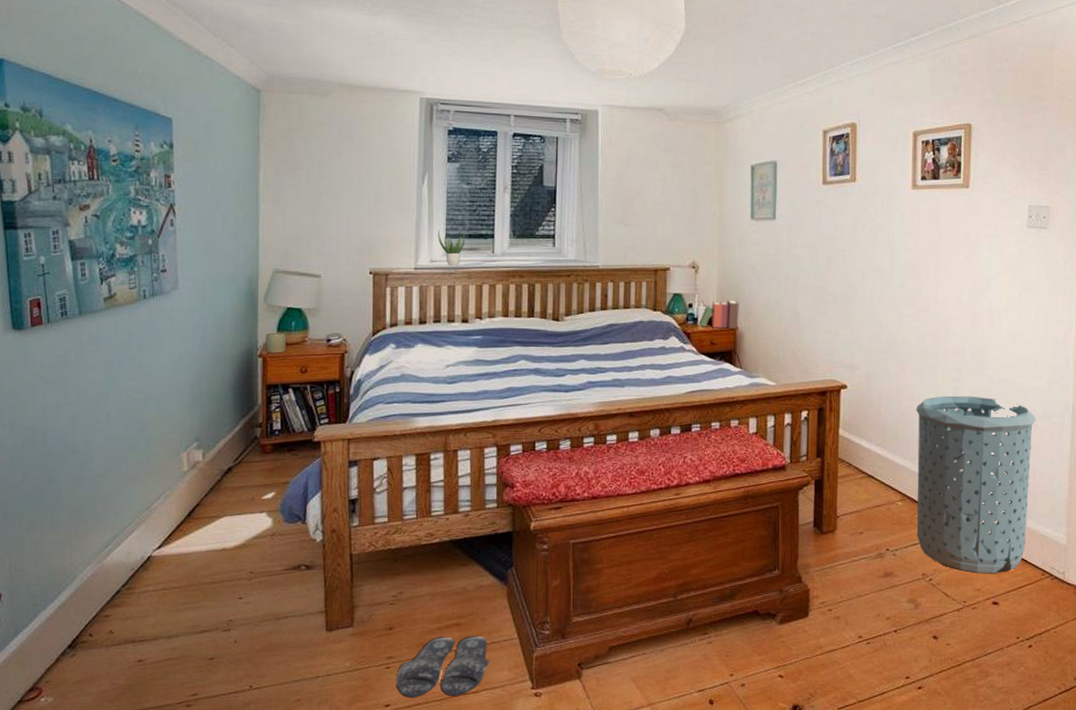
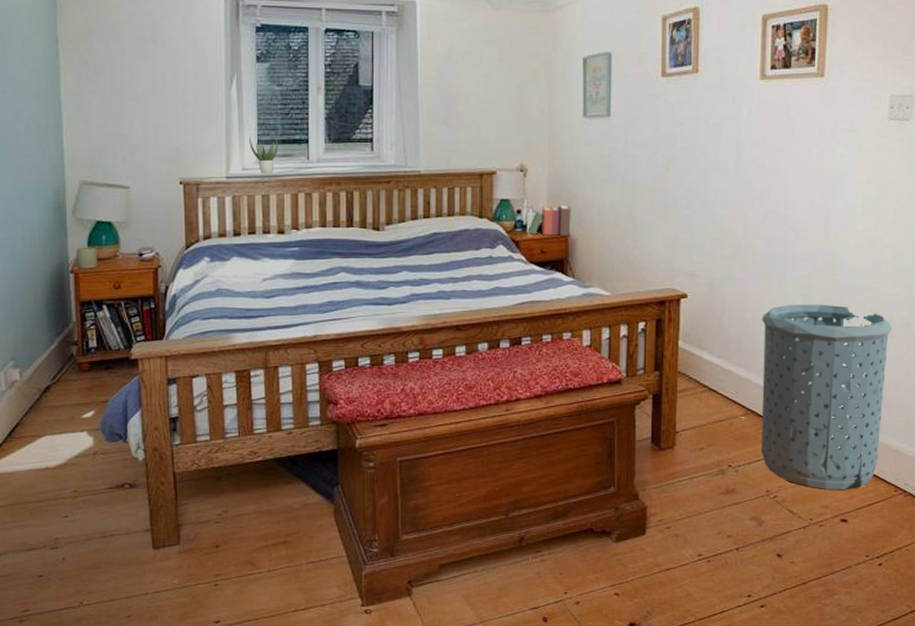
slippers: present [396,635,491,698] -> none [224,553,319,614]

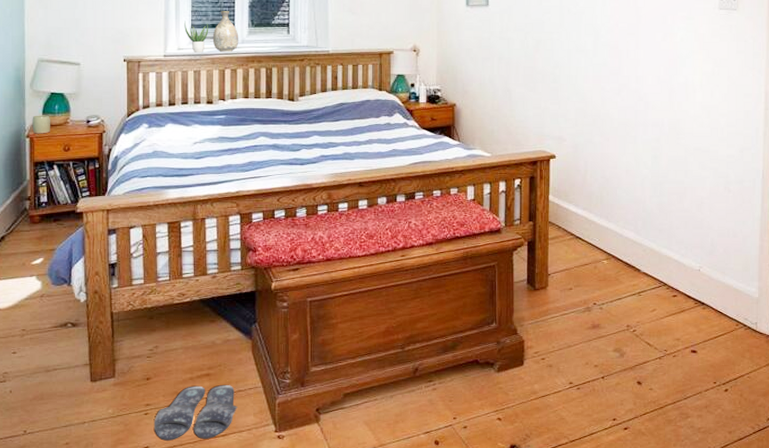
slippers: none [224,553,319,614] -> present [153,384,238,441]
vase: none [283,124,314,174] -> present [212,11,239,53]
books: present [527,205,571,236] -> none [420,80,457,106]
laundry basket: present [761,304,893,491] -> none [618,163,729,325]

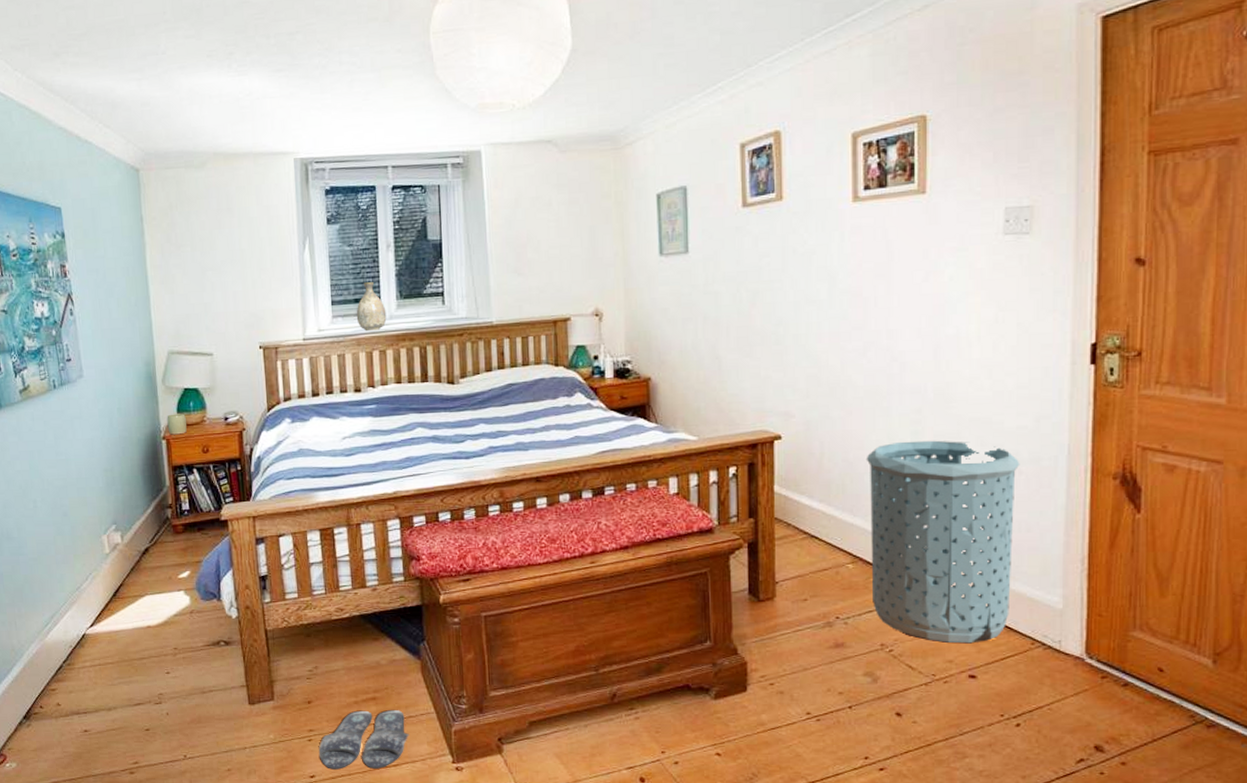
potted plant: present [184,20,209,53] -> none [323,297,352,334]
laundry basket: none [618,163,729,325] -> present [866,440,1020,644]

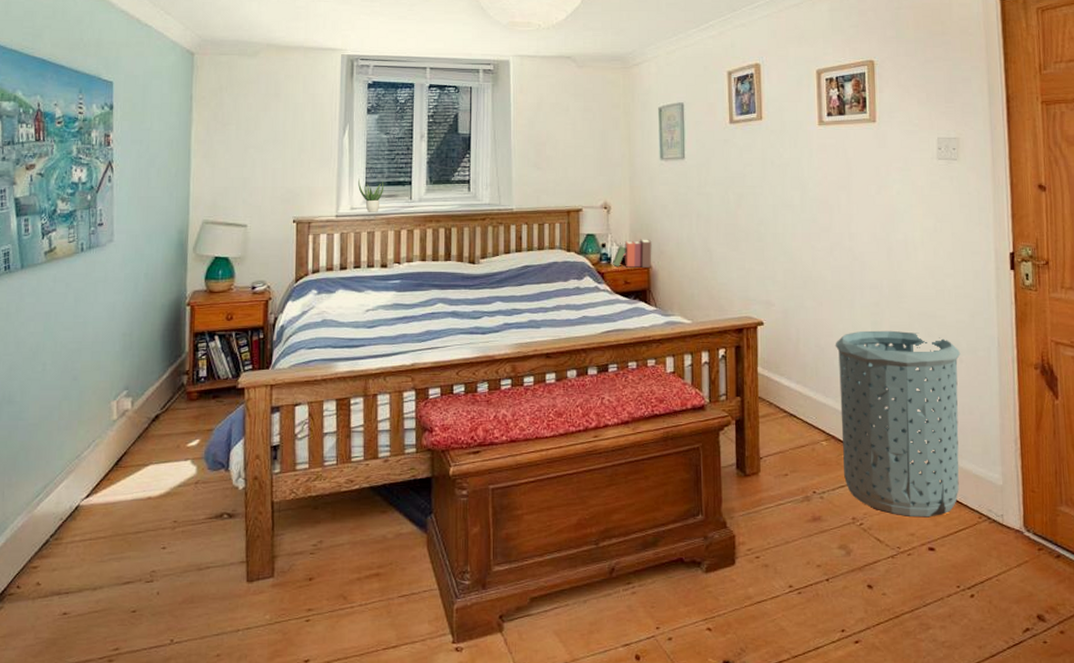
mug: present [167,413,188,435] -> none [193,281,214,302]
slippers: present [318,709,409,770] -> none [315,586,411,653]
potted plant: none [323,297,352,334] -> present [358,178,384,212]
vase: present [356,282,387,332] -> none [388,168,416,212]
books: none [606,348,652,381] -> present [612,239,652,268]

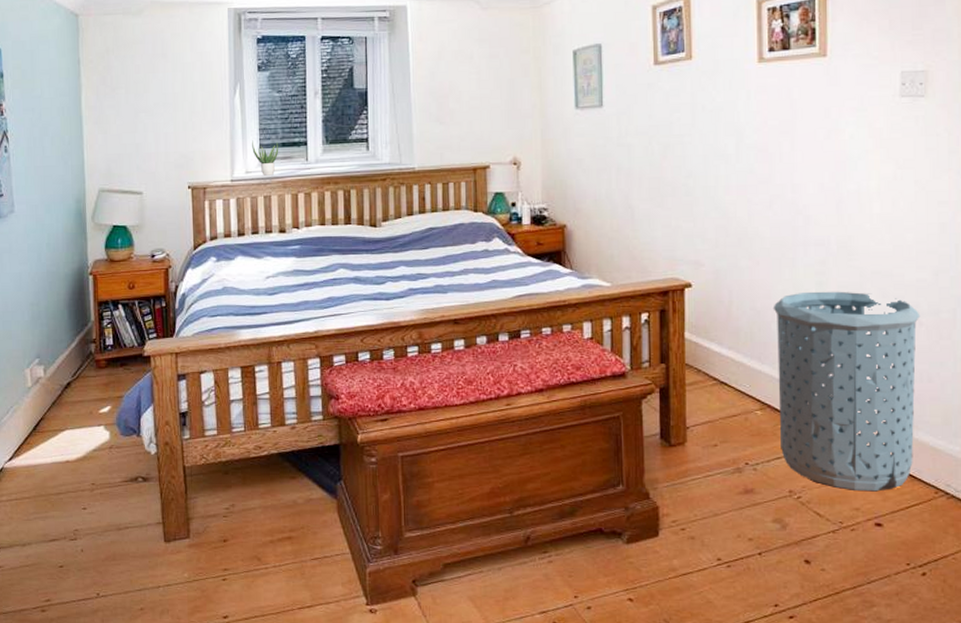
books: present [612,239,652,268] -> none [523,196,567,228]

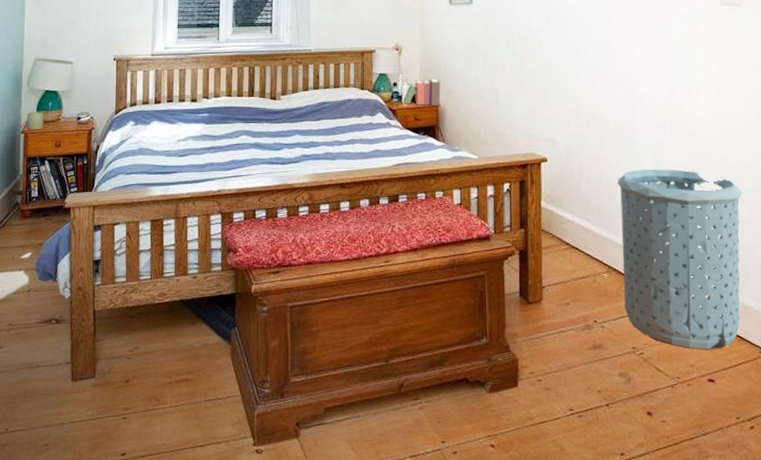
mug: none [95,250,115,271] -> present [27,112,45,130]
potted plant: present [252,140,279,176] -> none [171,21,195,52]
books: none [523,196,567,228] -> present [403,79,441,106]

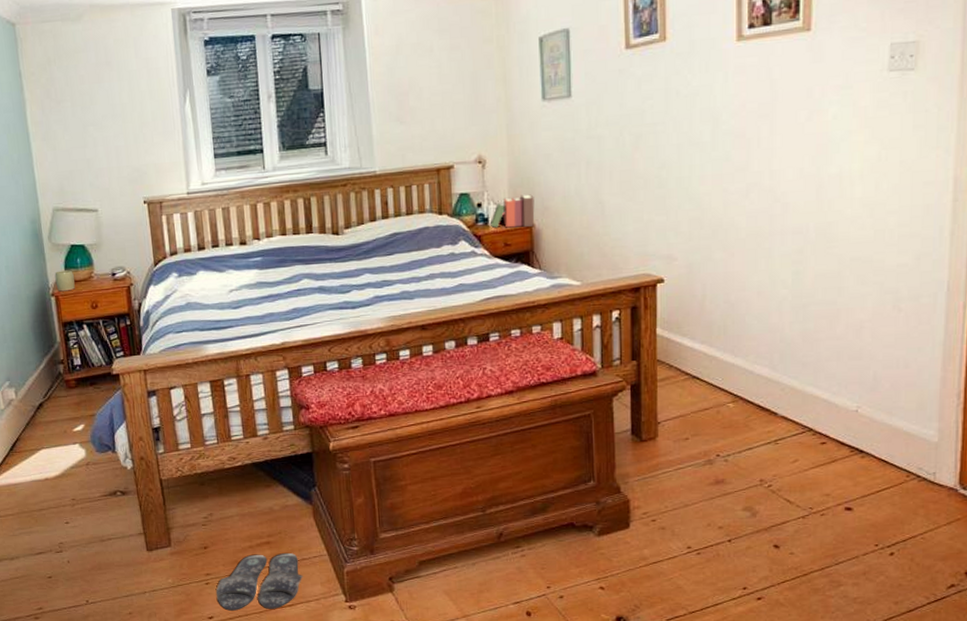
slippers: none [131,390,216,449] -> present [216,552,303,611]
laundry basket: present [617,169,743,350] -> none [747,280,900,478]

